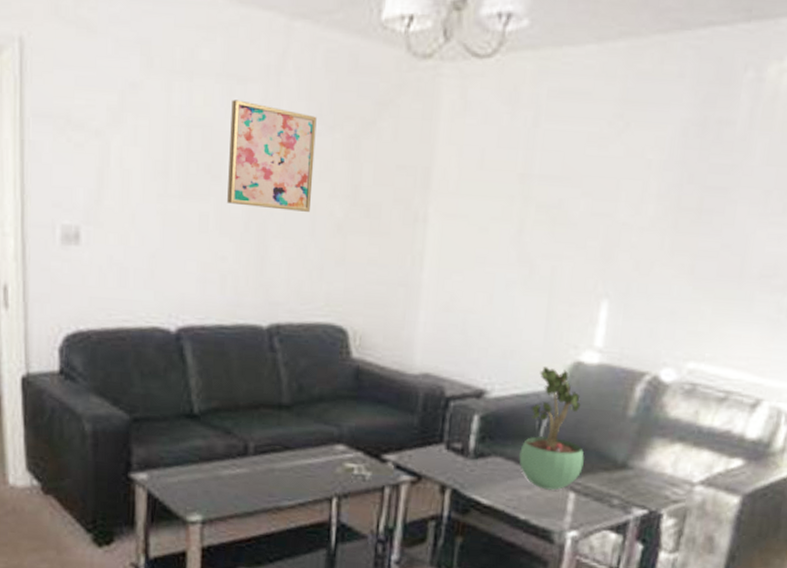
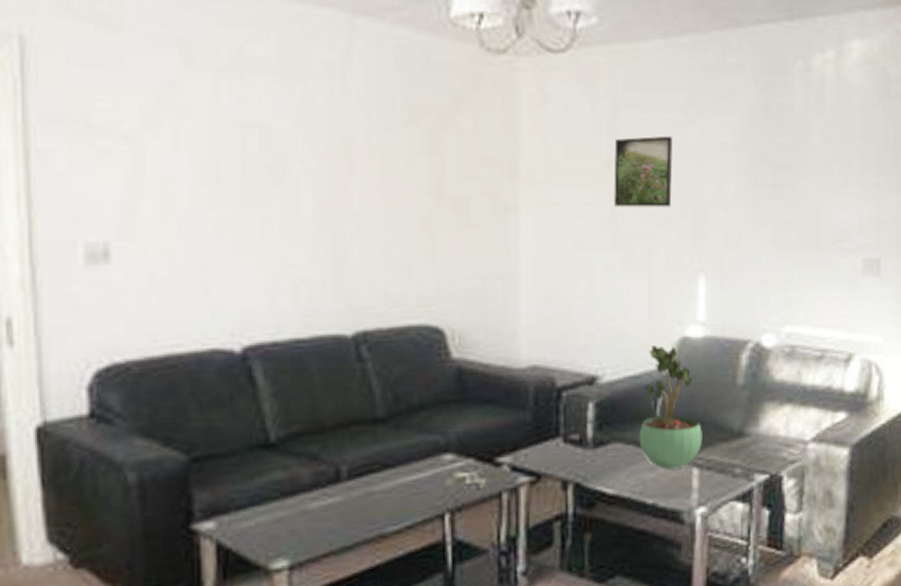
wall art: present [227,99,317,212] -> none [292,97,392,210]
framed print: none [523,150,593,227] -> present [614,136,673,207]

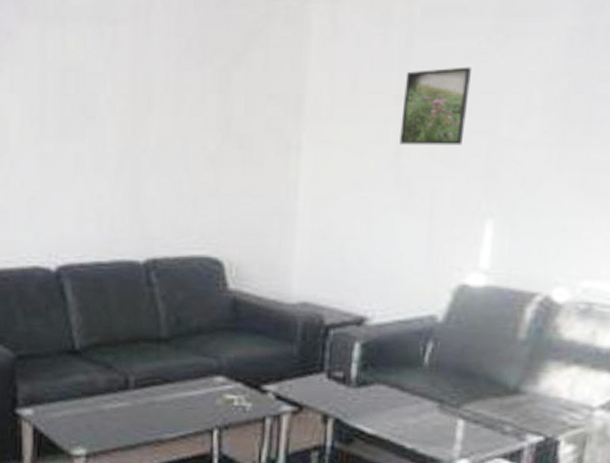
potted plant: present [639,345,703,470] -> none [403,291,473,418]

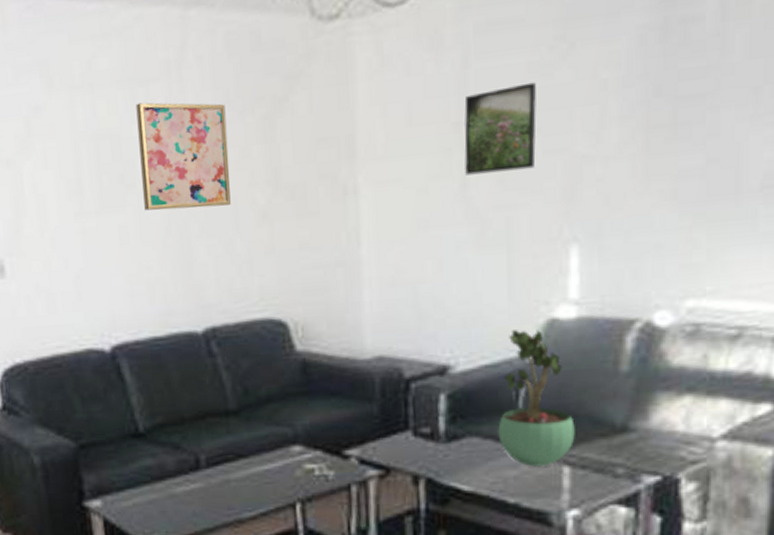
wall art: none [102,41,187,146] -> present [136,102,231,211]
potted plant: none [403,291,473,418] -> present [498,330,575,467]

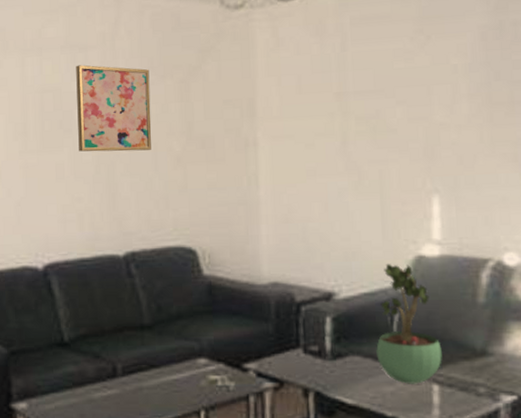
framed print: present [464,82,537,176] -> none [343,64,402,135]

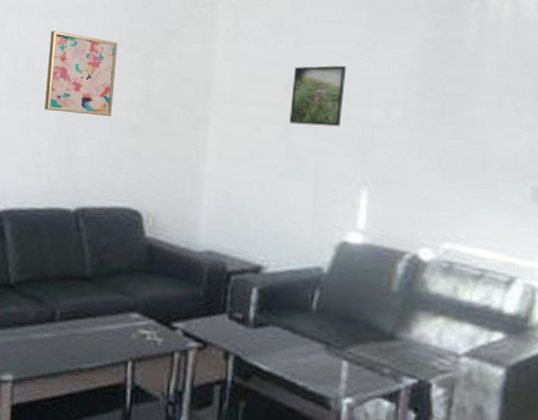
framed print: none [343,64,402,135] -> present [289,65,346,127]
potted plant: present [376,264,442,384] -> none [295,246,354,359]

